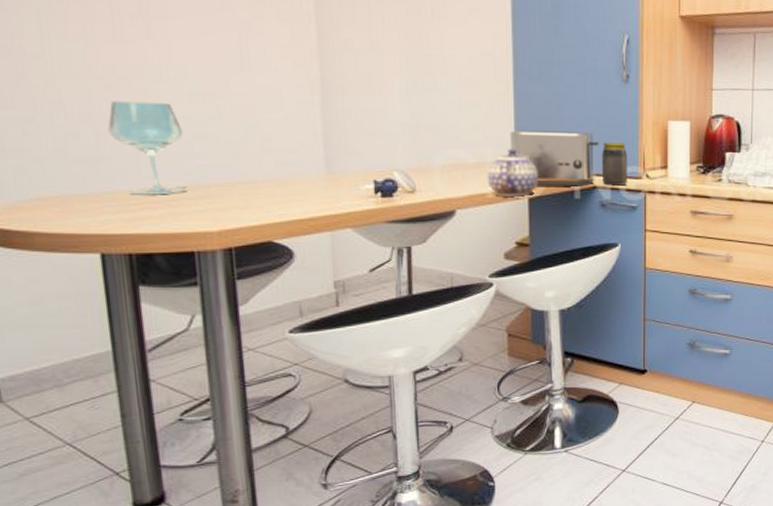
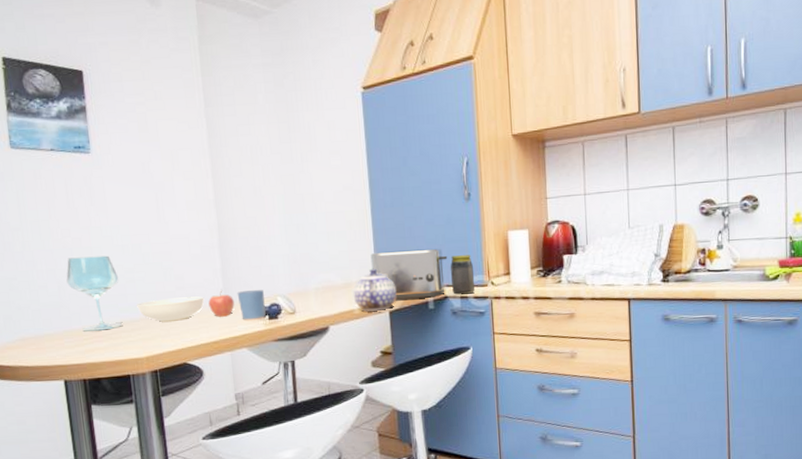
bowl: none [205,162,299,192] -> present [135,296,205,323]
fruit: none [304,158,338,191] -> present [208,290,235,318]
mug: none [342,160,378,198] -> present [237,289,266,322]

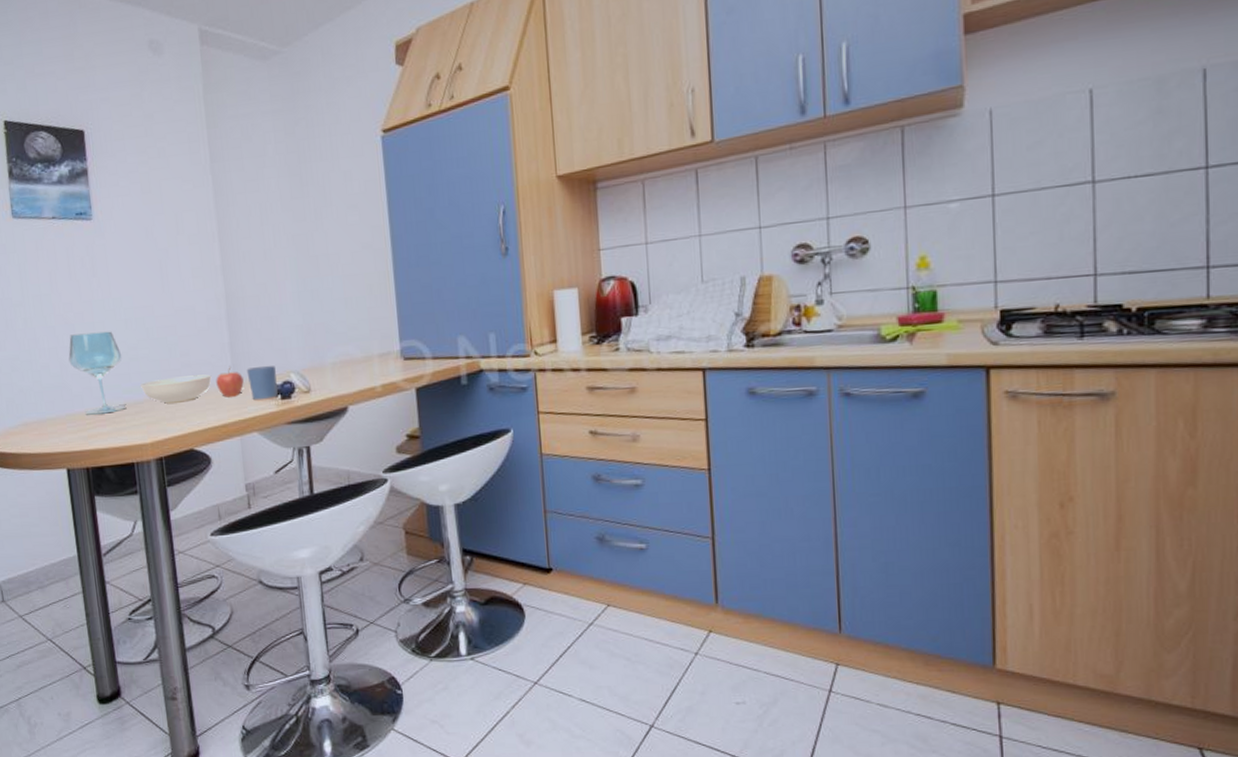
teapot: present [352,268,397,312] -> none [374,338,424,389]
toaster: present [370,248,448,300] -> none [393,313,483,375]
jar: present [450,255,475,295] -> none [485,320,516,368]

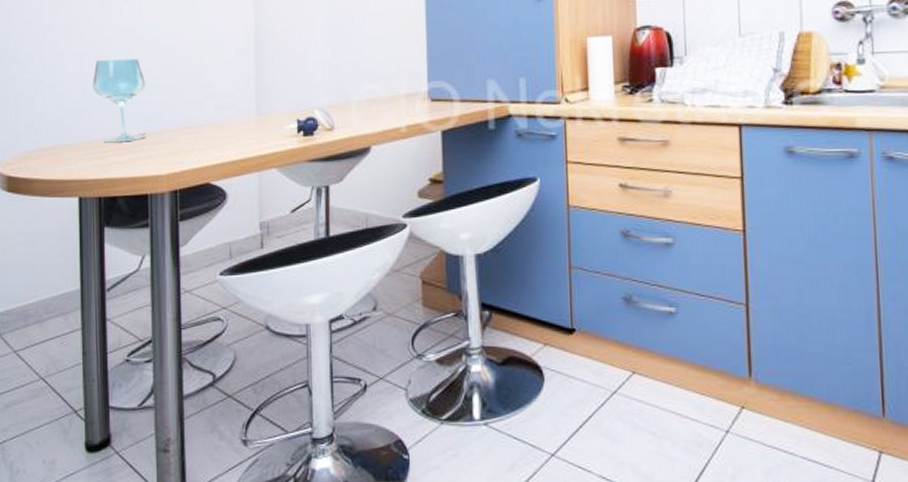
bowl: present [139,374,212,405] -> none [161,107,234,136]
fruit: present [216,367,244,399] -> none [238,100,266,133]
mug: present [246,365,278,402] -> none [270,100,300,137]

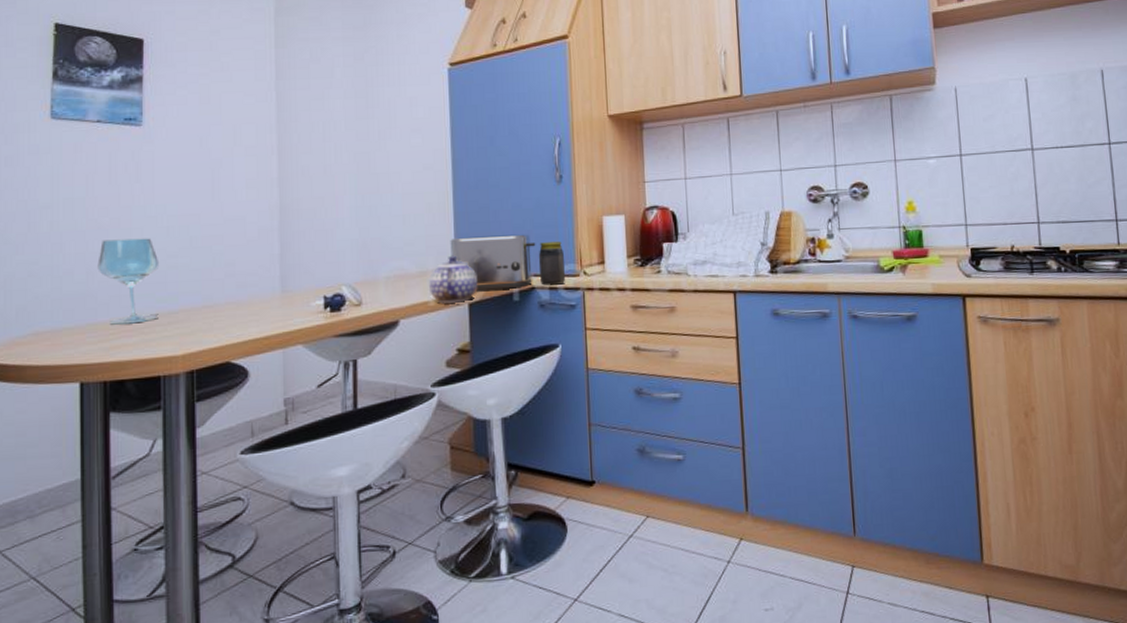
teapot: none [400,79,451,131] -> present [428,255,478,304]
toaster: none [423,56,513,117] -> present [450,234,536,291]
jar: none [515,65,546,113] -> present [538,241,566,286]

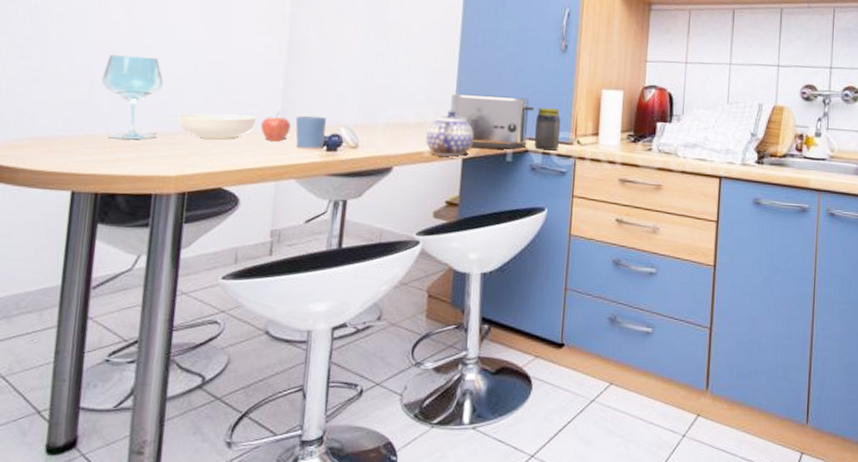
bowl: none [176,285,257,315] -> present [176,113,258,141]
fruit: none [262,278,291,310] -> present [261,112,291,143]
mug: none [295,277,327,314] -> present [295,116,326,151]

